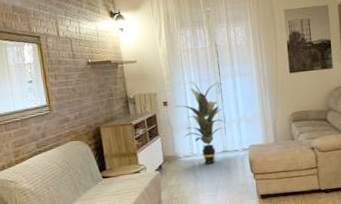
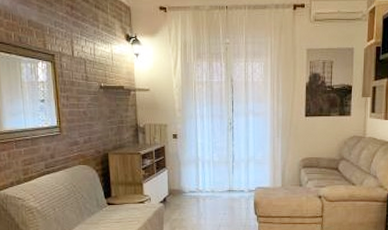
indoor plant: present [175,81,225,164] -> none [184,116,234,201]

